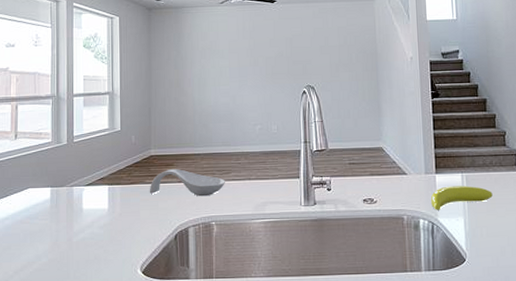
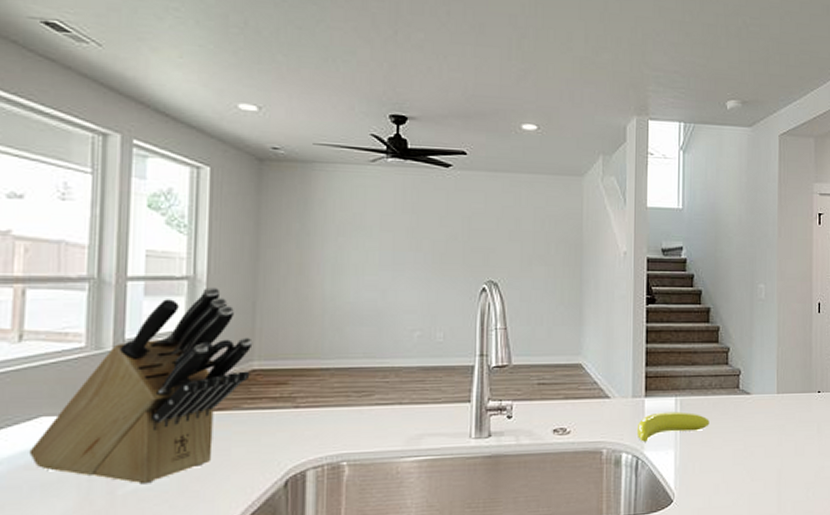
knife block: none [23,99,150,235] -> present [28,288,253,485]
spoon rest: present [149,168,225,197] -> none [247,388,365,428]

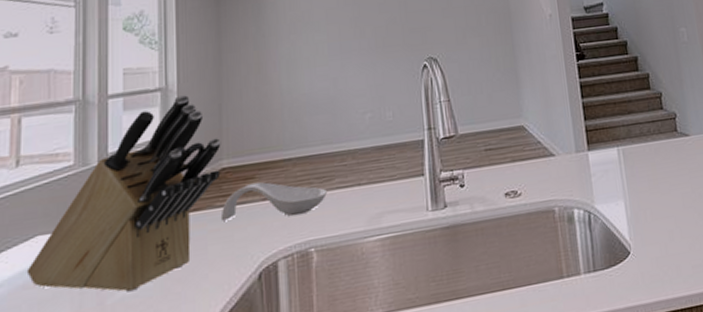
spoon rest: none [247,388,365,428] -> present [220,182,327,221]
banana: present [636,411,710,442] -> none [584,160,654,196]

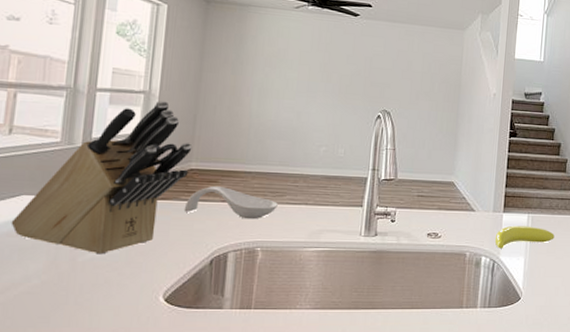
banana: none [584,160,654,196] -> present [494,225,555,249]

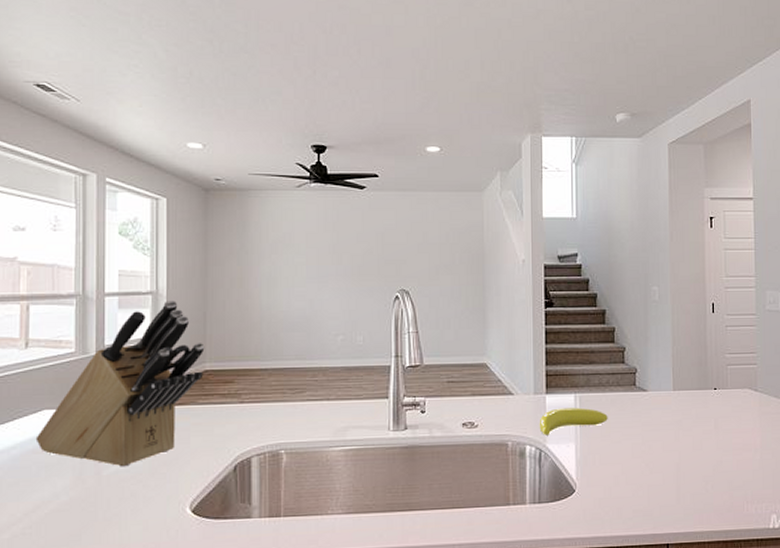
spoon rest: present [184,185,278,220] -> none [202,386,298,420]

